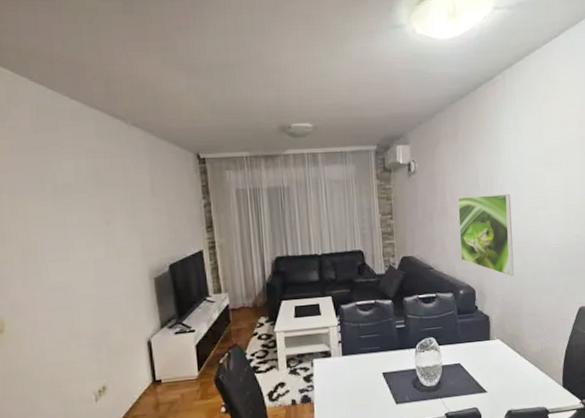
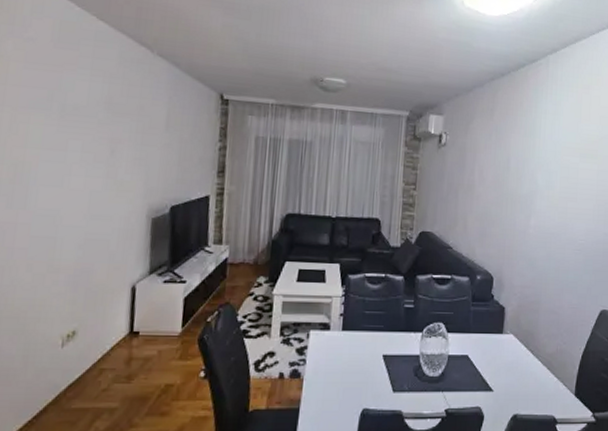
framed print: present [457,194,514,277] -> none [482,176,542,268]

